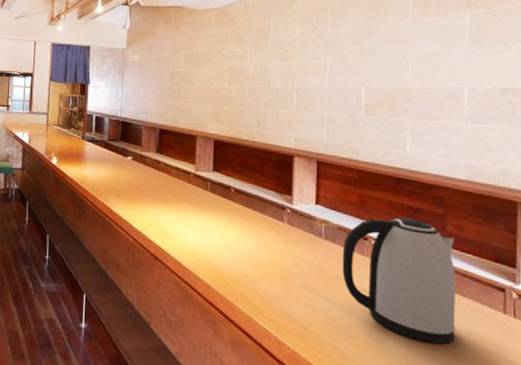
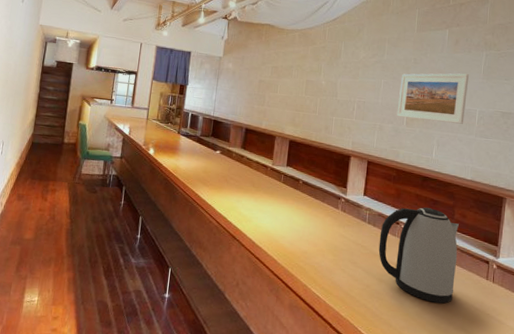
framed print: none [351,41,448,108] -> present [396,73,469,124]

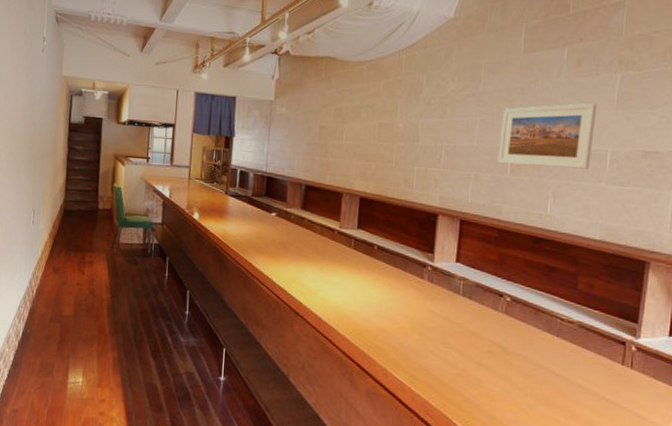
kettle: present [378,207,459,304] -> none [476,275,584,394]

